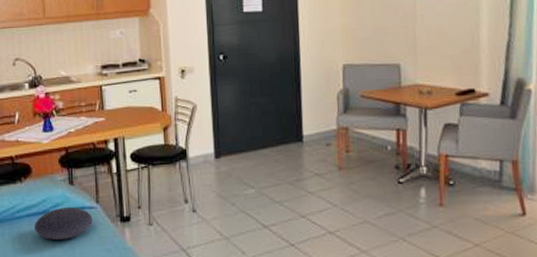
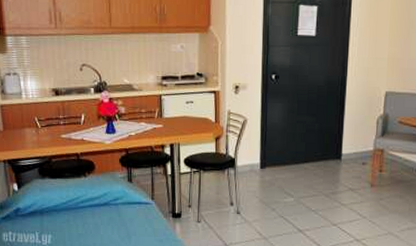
cushion: present [34,207,93,240] -> none [95,201,148,229]

